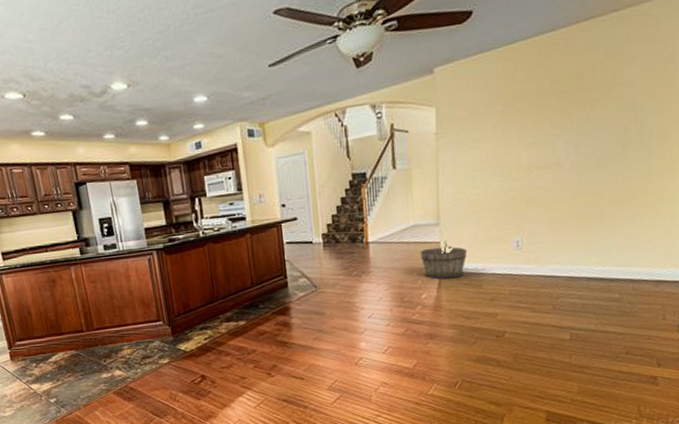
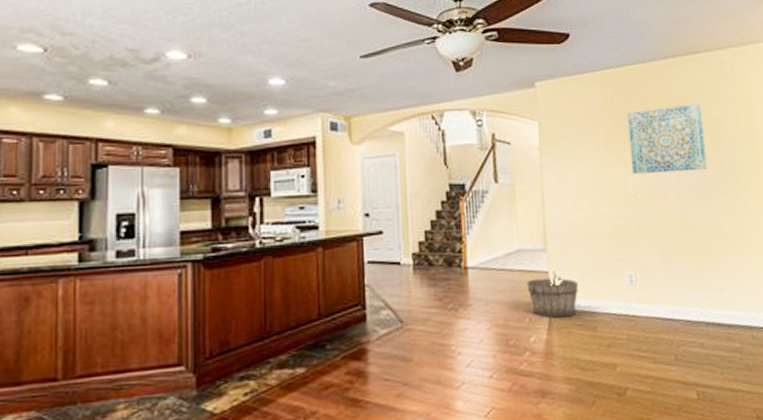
wall art: none [528,67,612,149] -> present [627,103,707,175]

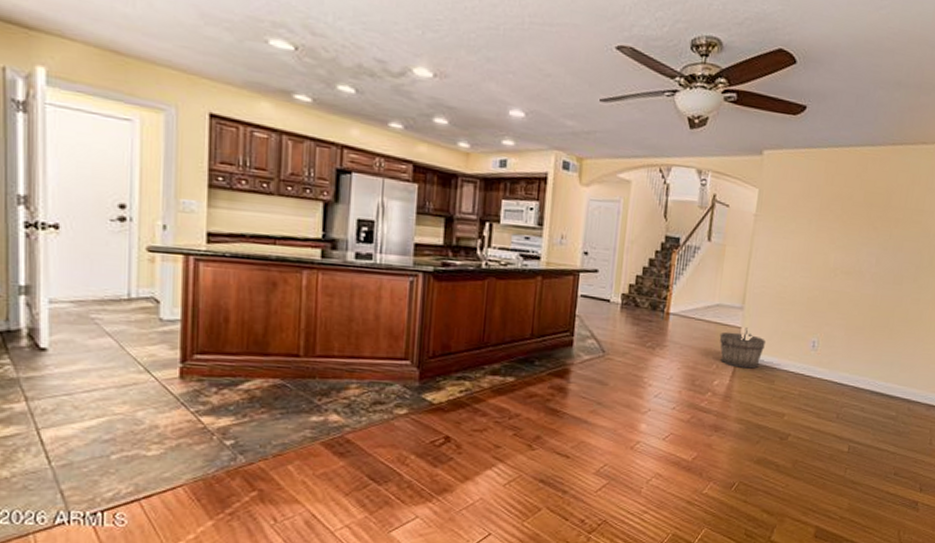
wall art: present [627,103,707,175] -> none [836,192,916,257]

